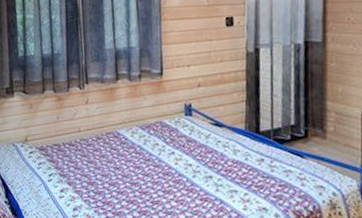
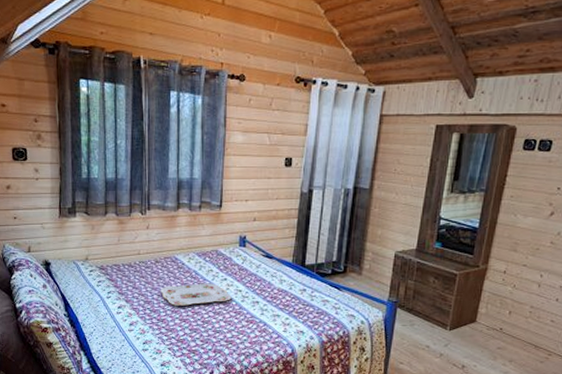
serving tray: none [103,158,182,186] -> present [160,283,232,306]

